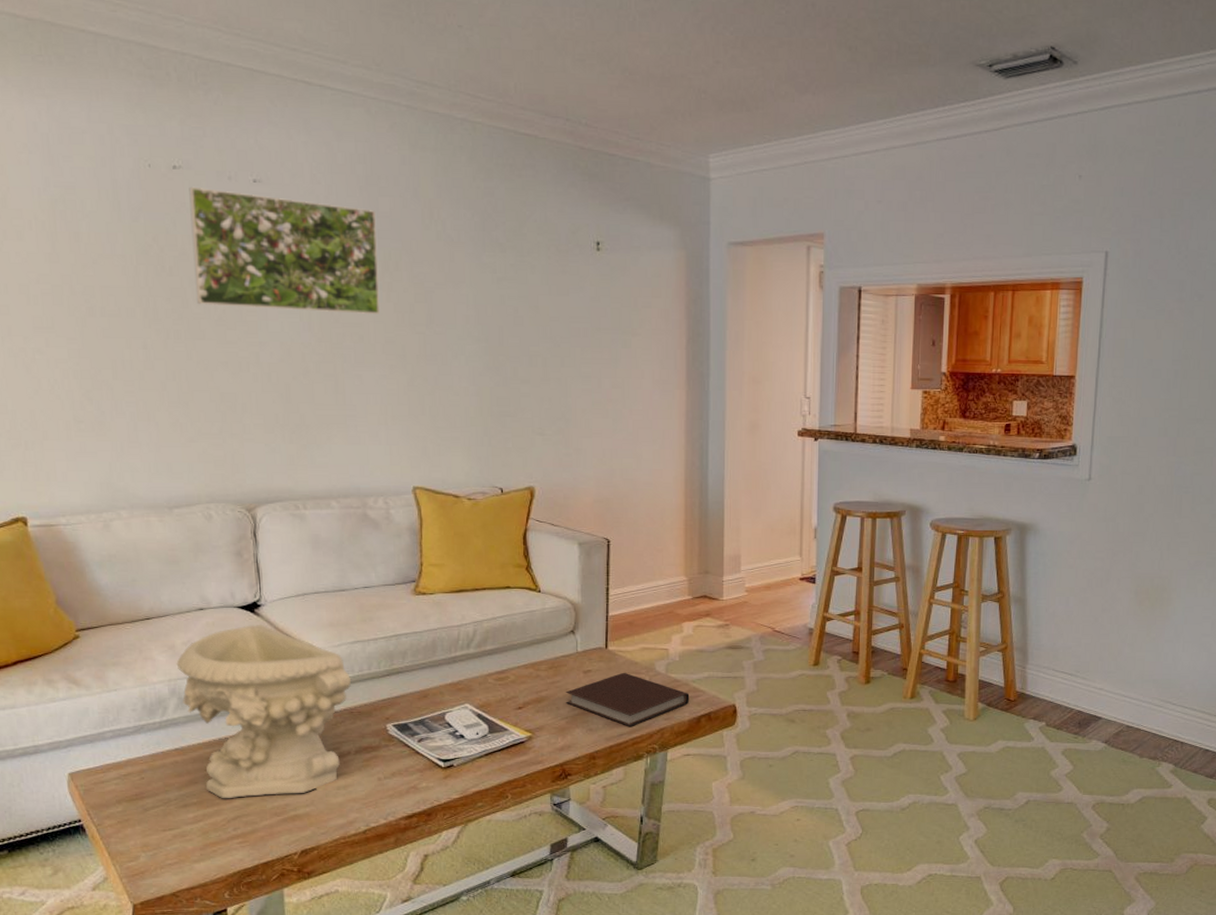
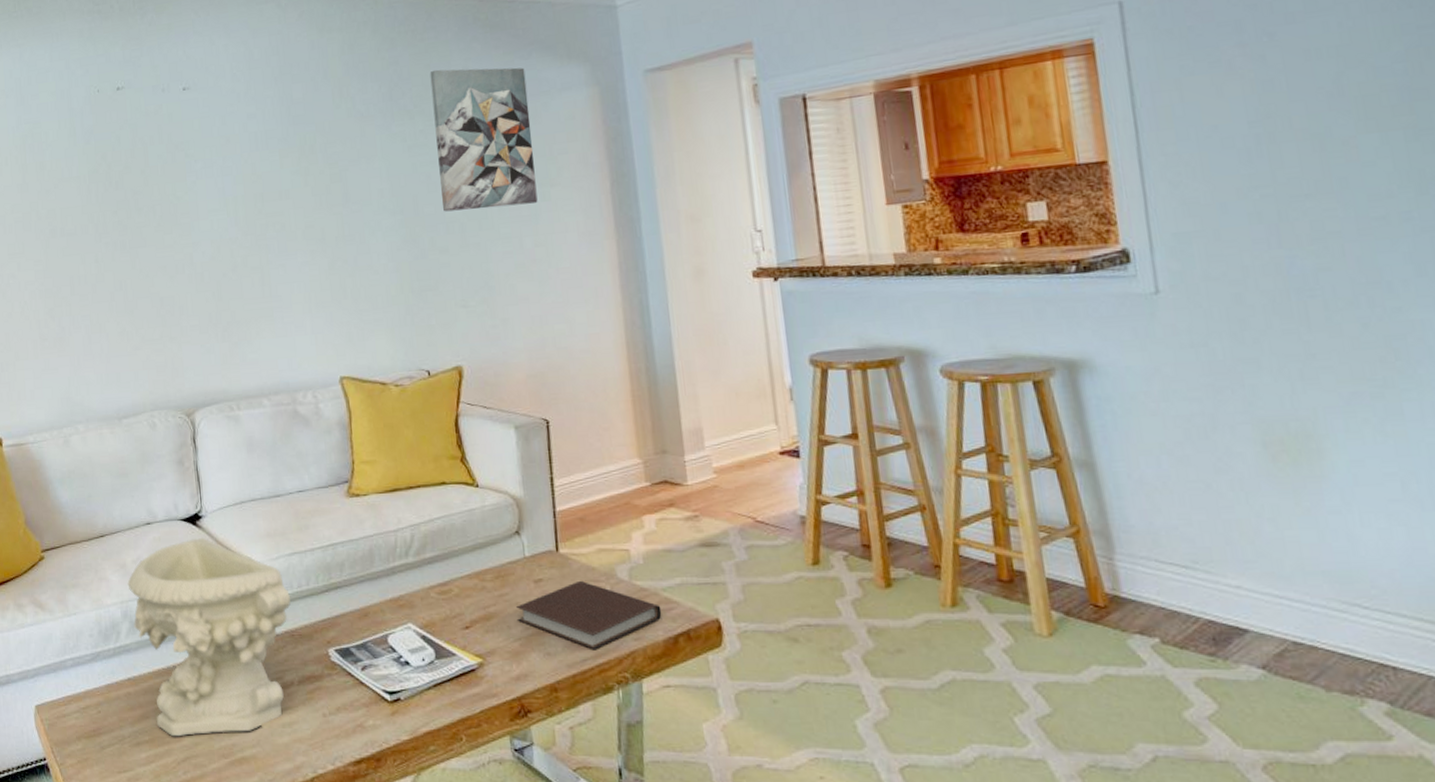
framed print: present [189,186,379,315] -> none [130,98,299,214]
wall art: none [525,208,619,348] -> present [430,67,538,212]

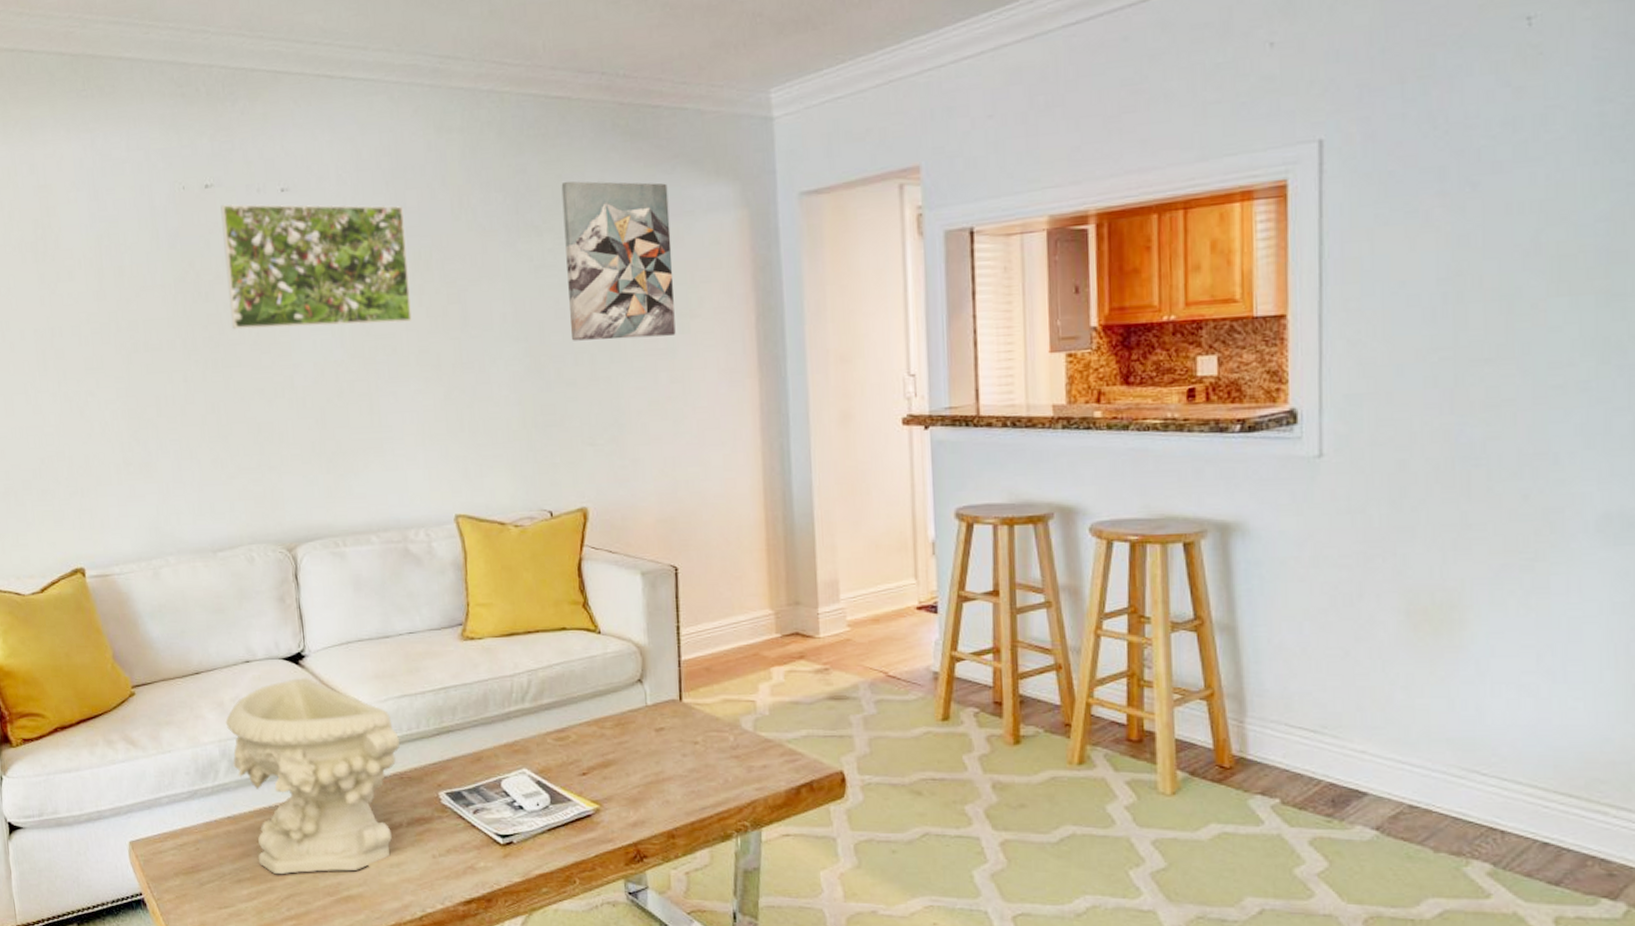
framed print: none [130,98,299,214] -> present [220,204,412,330]
notebook: present [515,580,662,651] -> none [635,730,786,799]

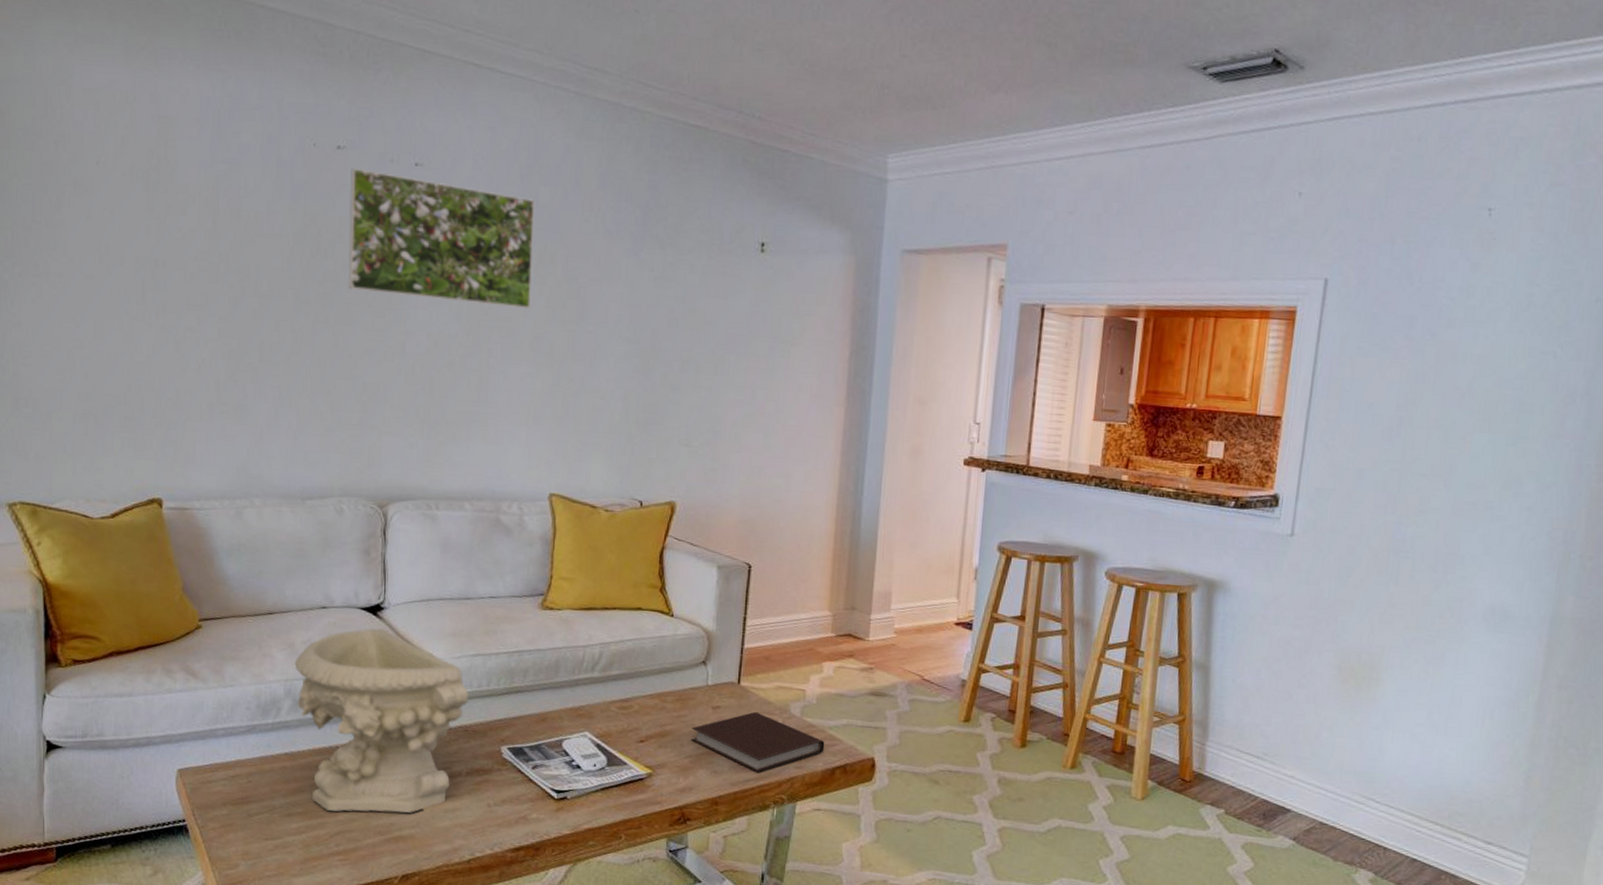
wall art: present [561,181,676,341] -> none [680,203,786,358]
notebook: none [635,730,786,799] -> present [690,711,825,773]

